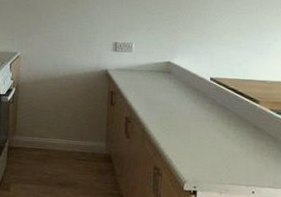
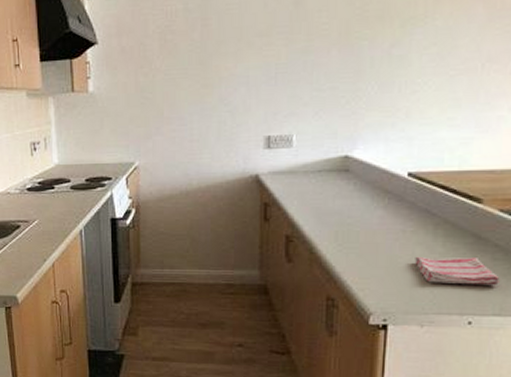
dish towel: none [215,139,272,165] -> present [415,256,500,286]

